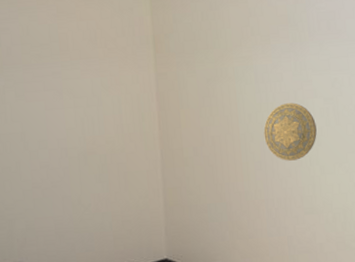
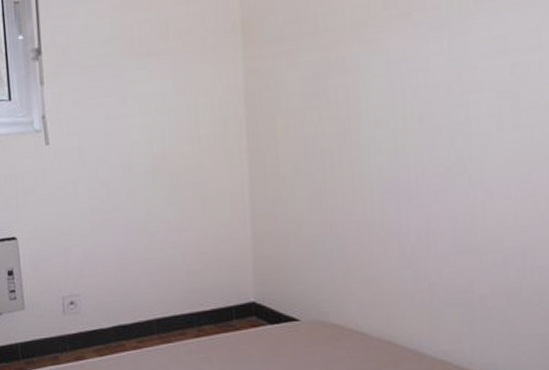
decorative plate: present [263,103,317,161] -> none [397,99,482,181]

